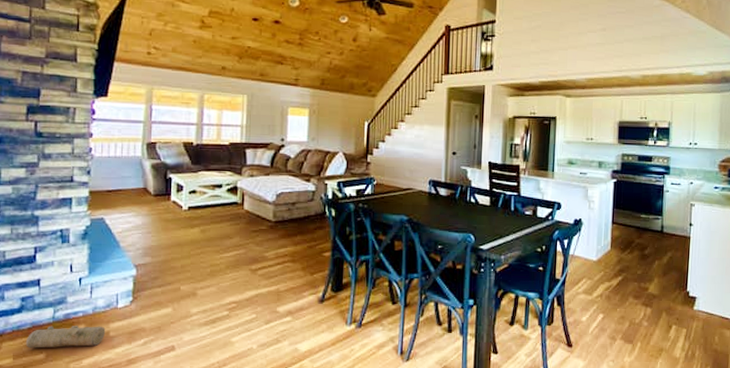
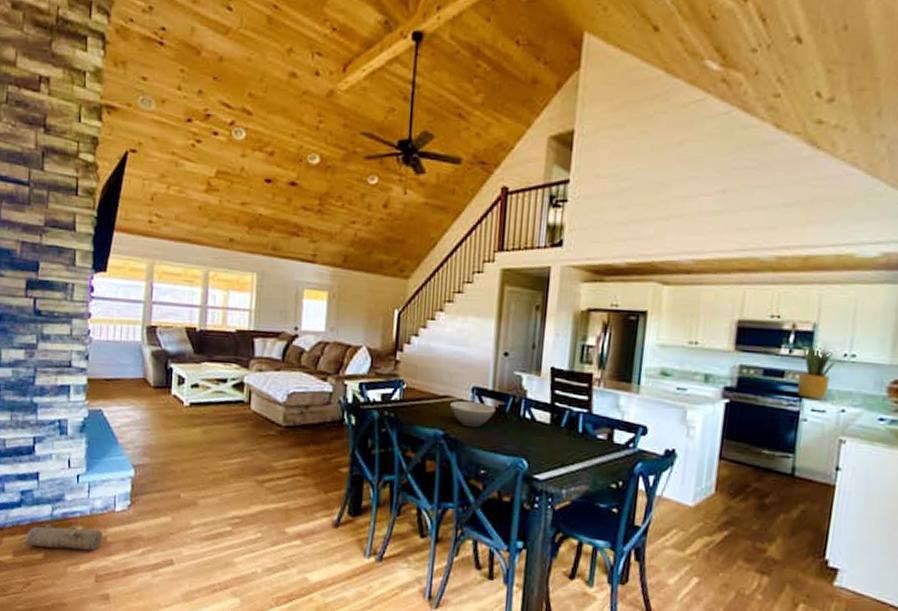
bowl: none [412,191,449,212] -> present [450,400,497,428]
planter: none [661,136,686,176] -> present [797,343,839,399]

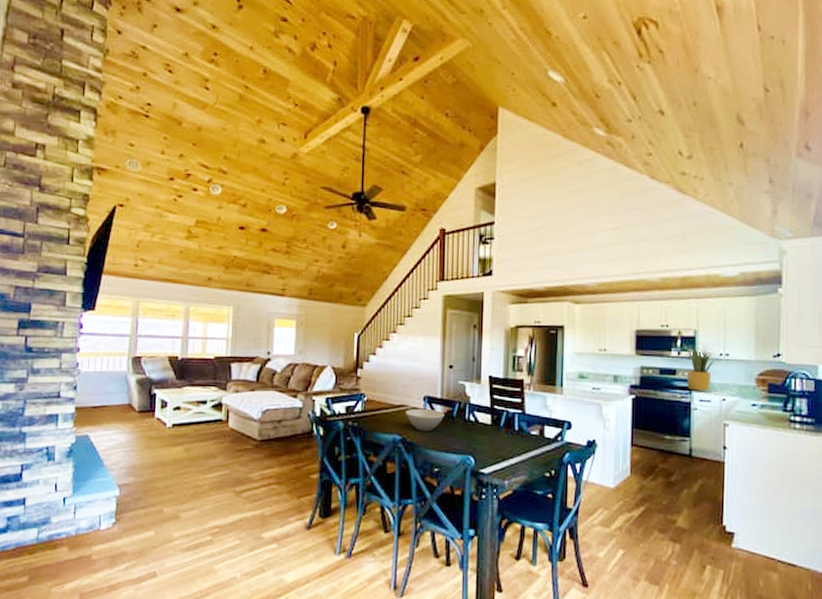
decorative log: present [24,523,103,551] -> none [9,546,88,571]

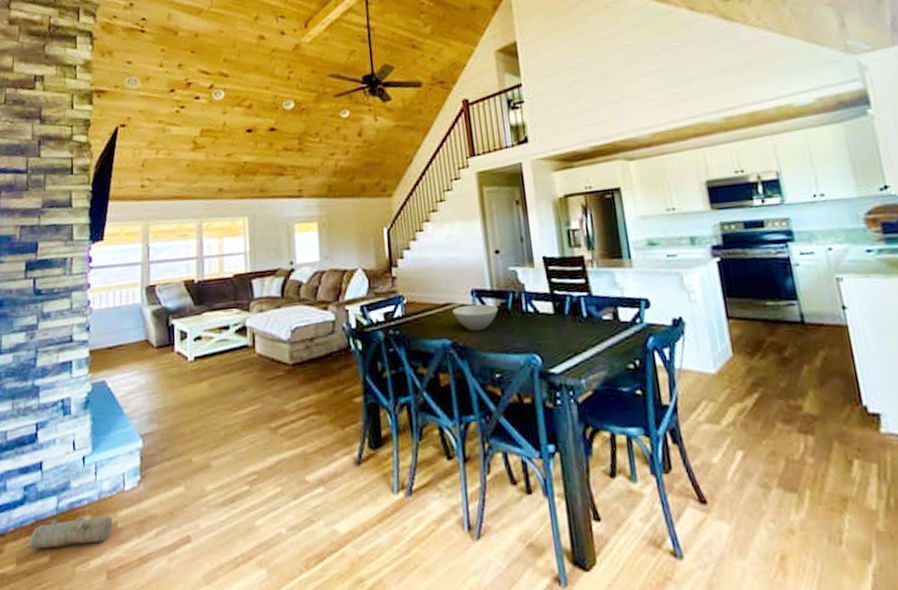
decorative log: none [9,546,88,571] -> present [28,515,113,550]
planter: present [686,346,716,391] -> none [772,189,810,243]

